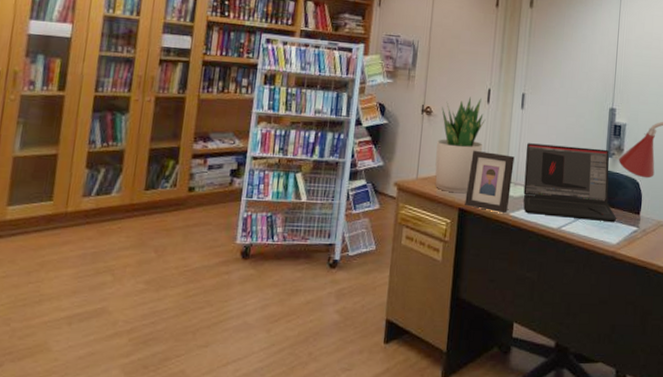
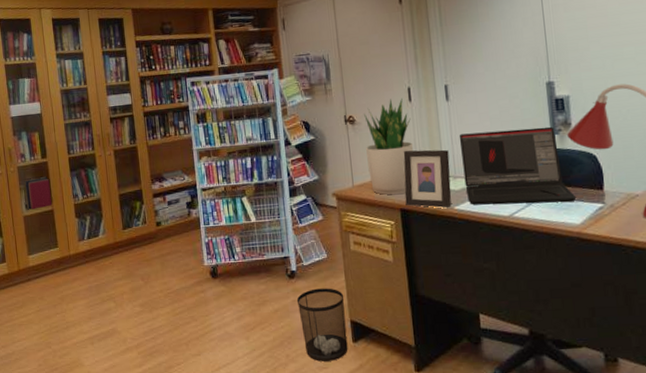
books: none [18,111,61,151] -> present [23,176,53,210]
waste bin: none [332,282,385,363] -> present [296,288,348,362]

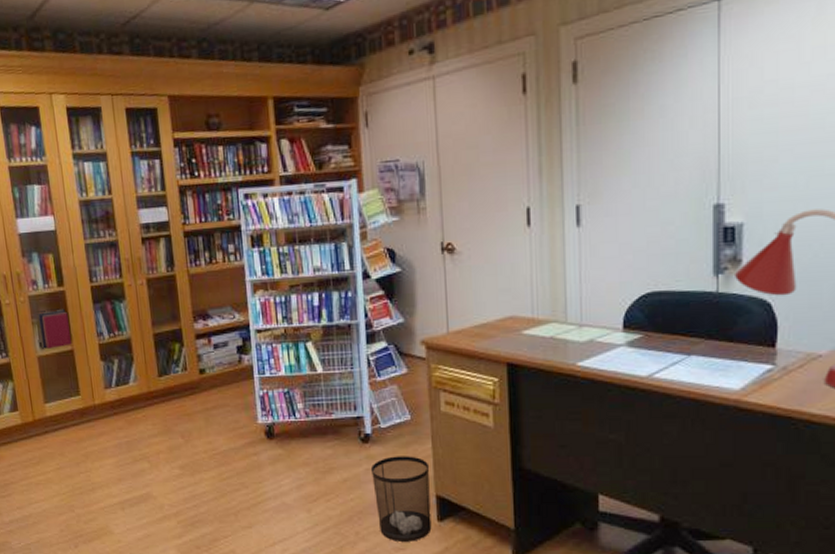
planter: present [364,97,414,196] -> none [467,220,530,346]
picture frame: present [403,149,452,208] -> none [513,289,575,364]
laptop: present [459,126,577,205] -> none [590,263,739,362]

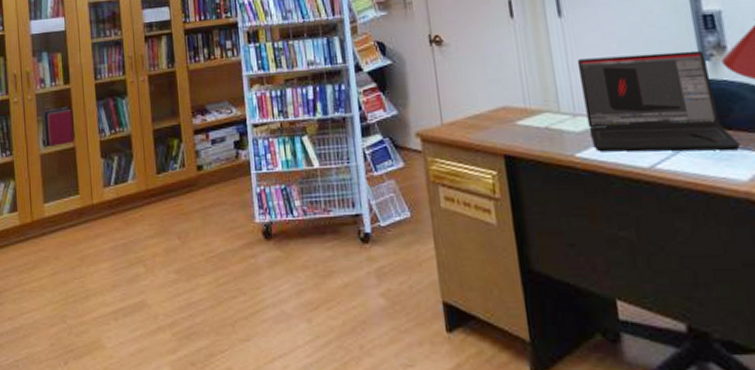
waste bin: present [370,456,432,542] -> none [372,257,441,357]
laptop: none [590,263,739,362] -> present [577,50,741,152]

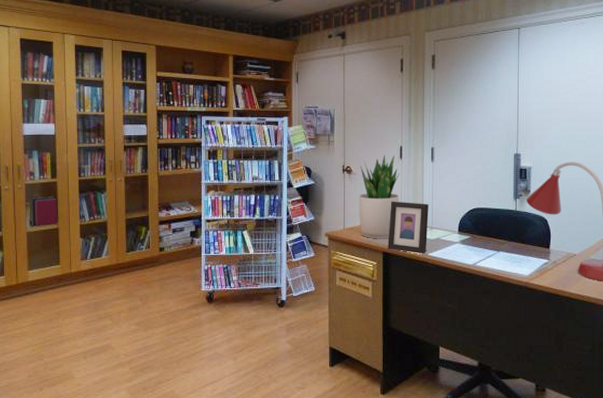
planter: none [453,12,519,137] -> present [359,154,400,239]
picture frame: none [505,79,572,156] -> present [388,201,429,254]
laptop: present [577,50,741,152] -> none [438,191,528,256]

